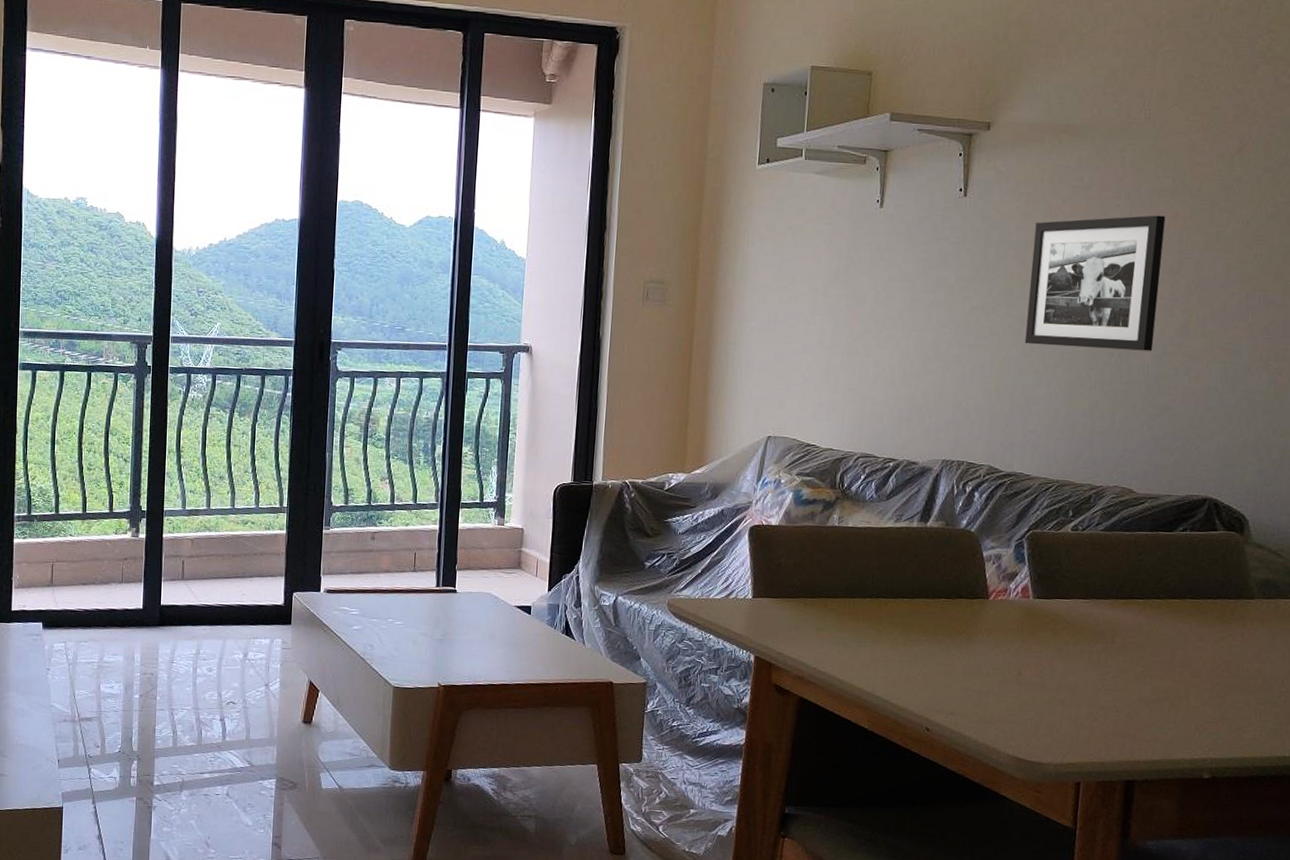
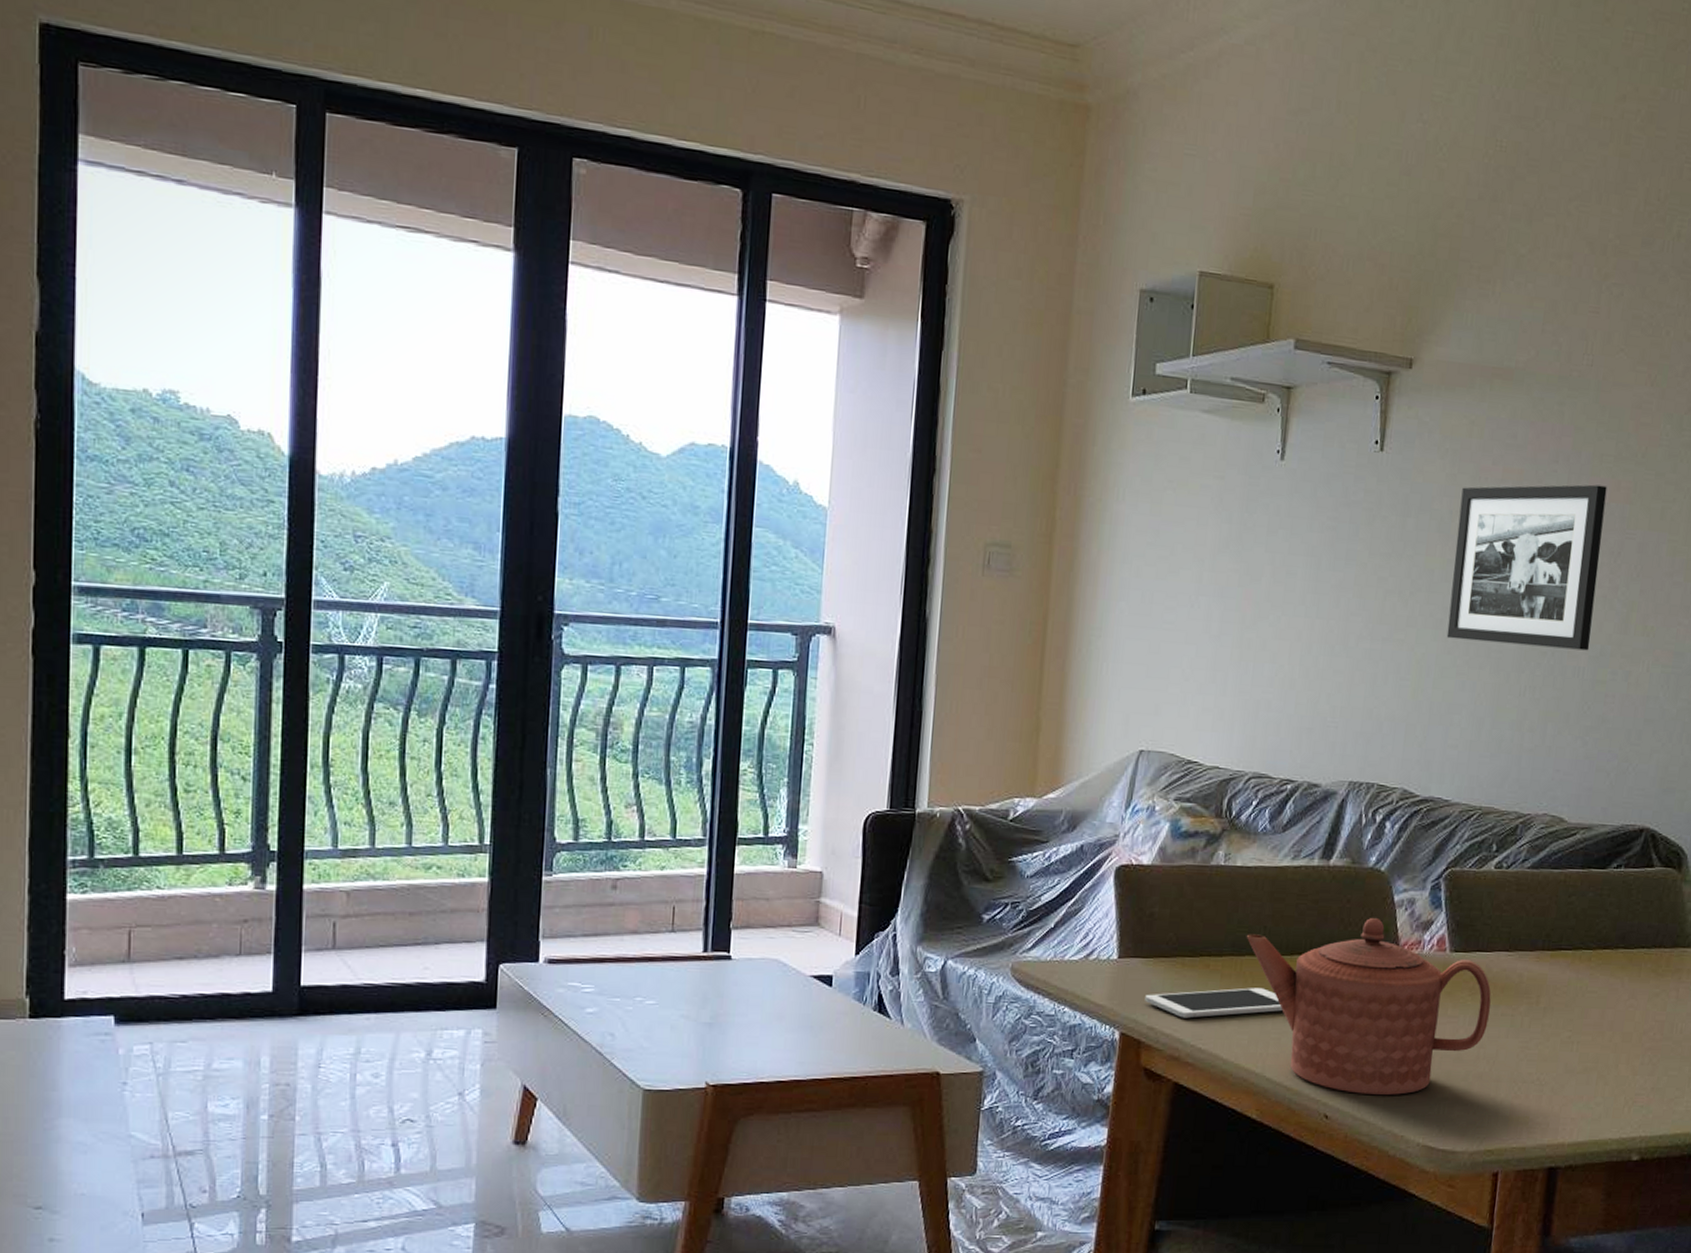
cell phone: none [775,623,889,647] -> present [1145,988,1283,1019]
teapot: none [857,569,1071,715] -> present [1246,917,1492,1096]

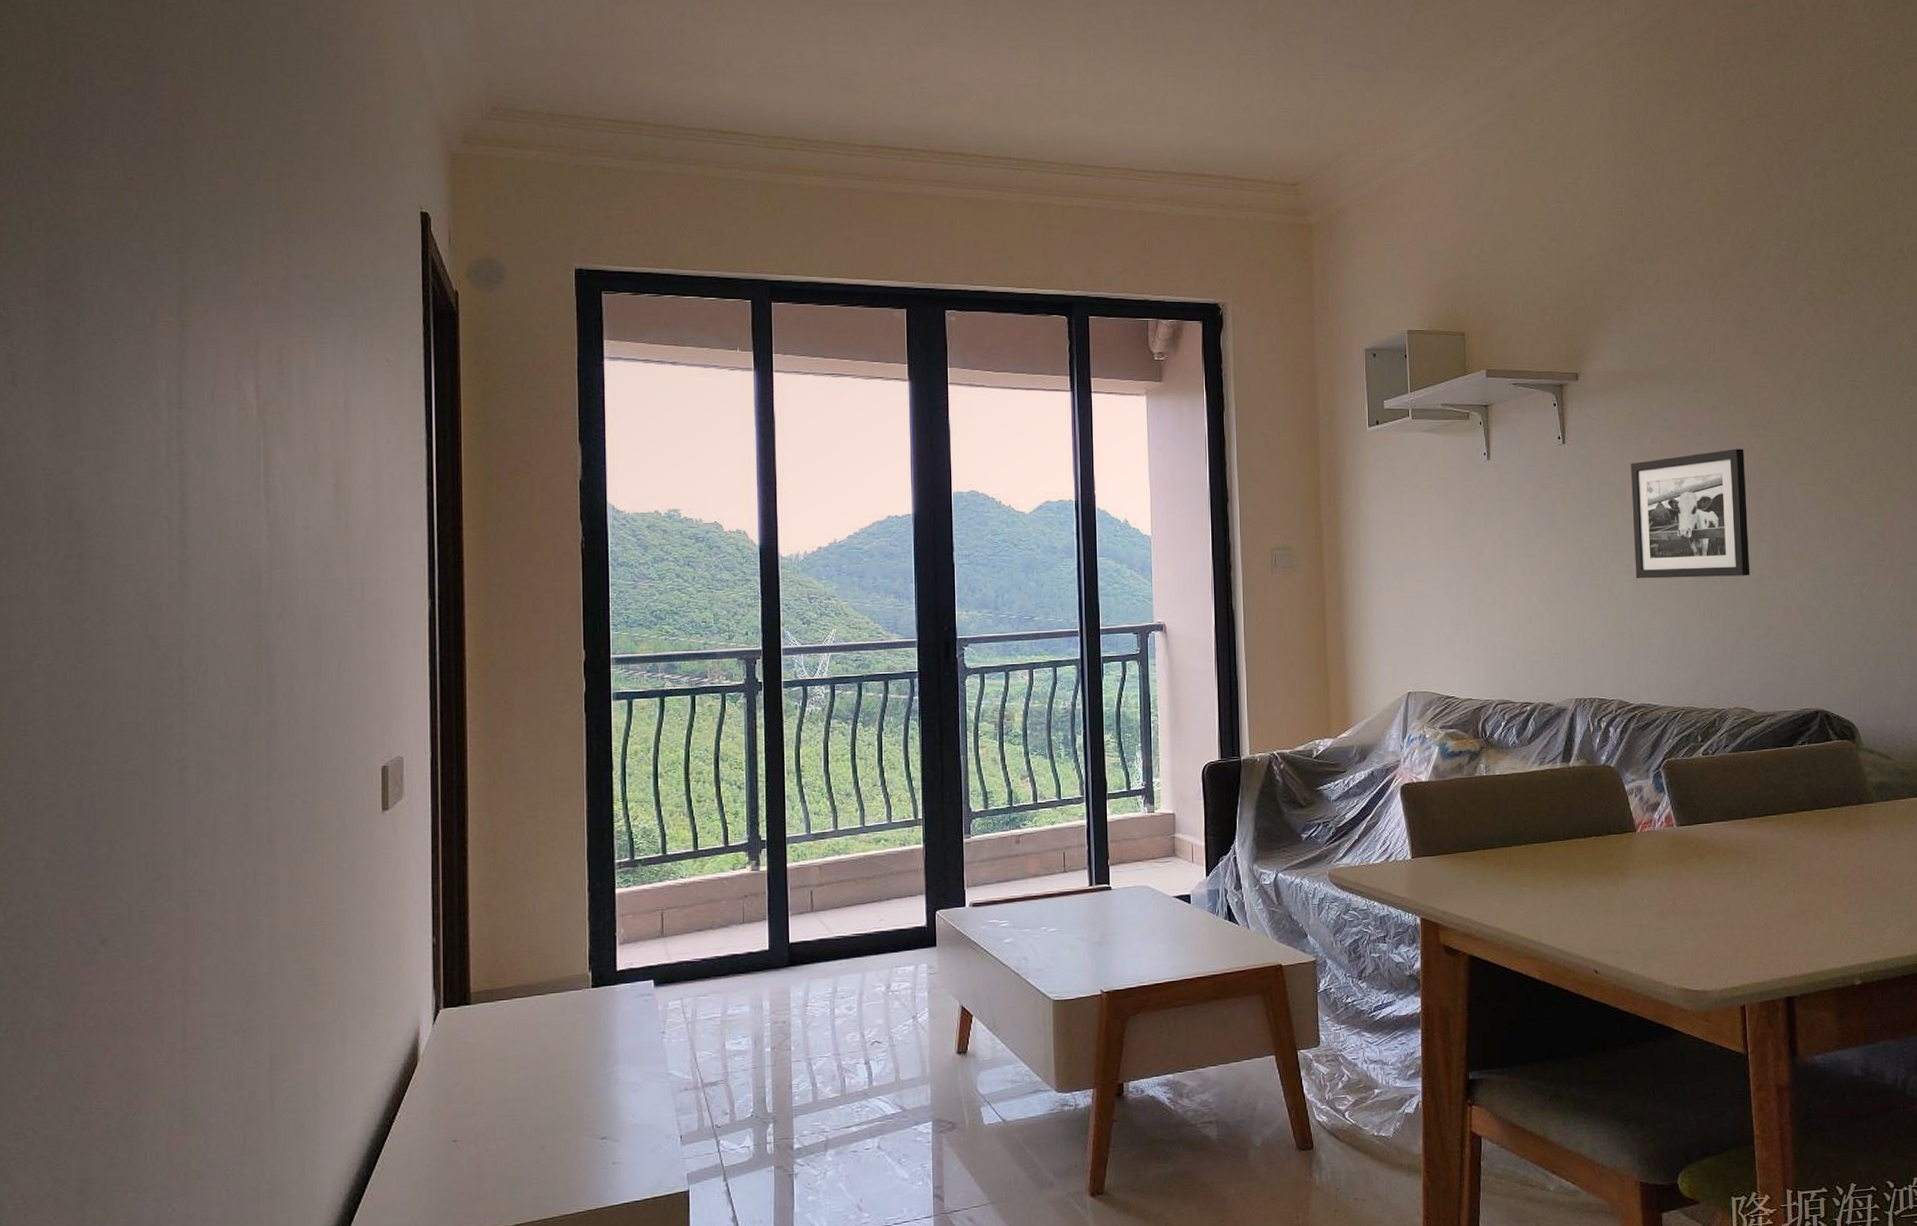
cell phone: present [1145,988,1283,1019] -> none [1437,871,1549,902]
teapot: present [1246,917,1492,1096] -> none [1511,804,1717,950]

